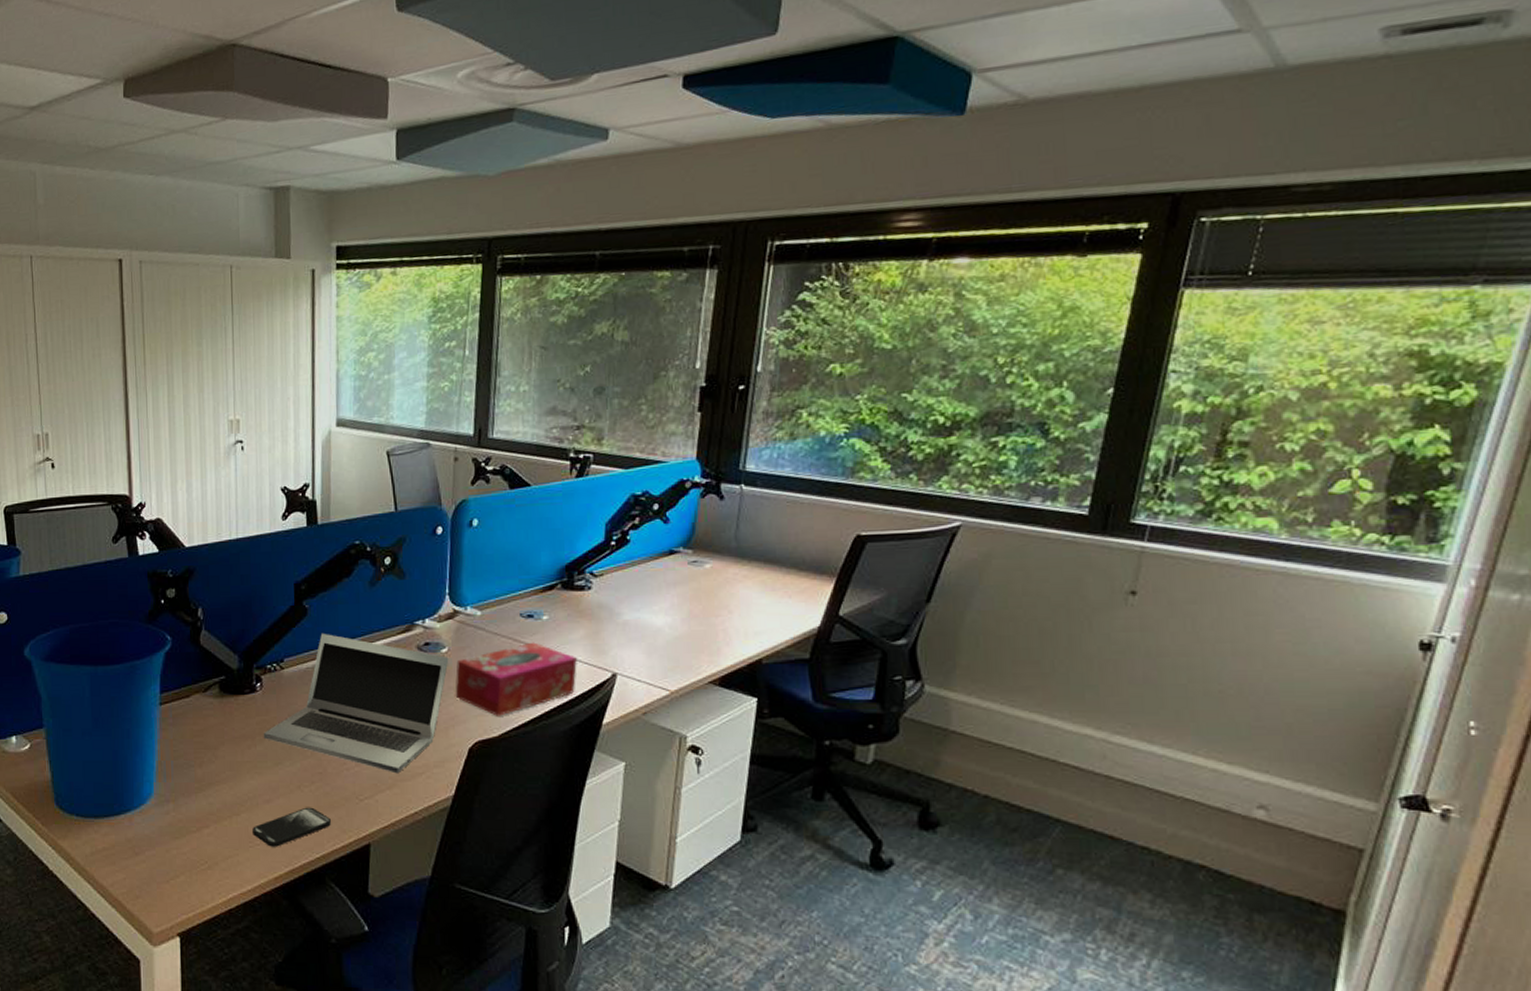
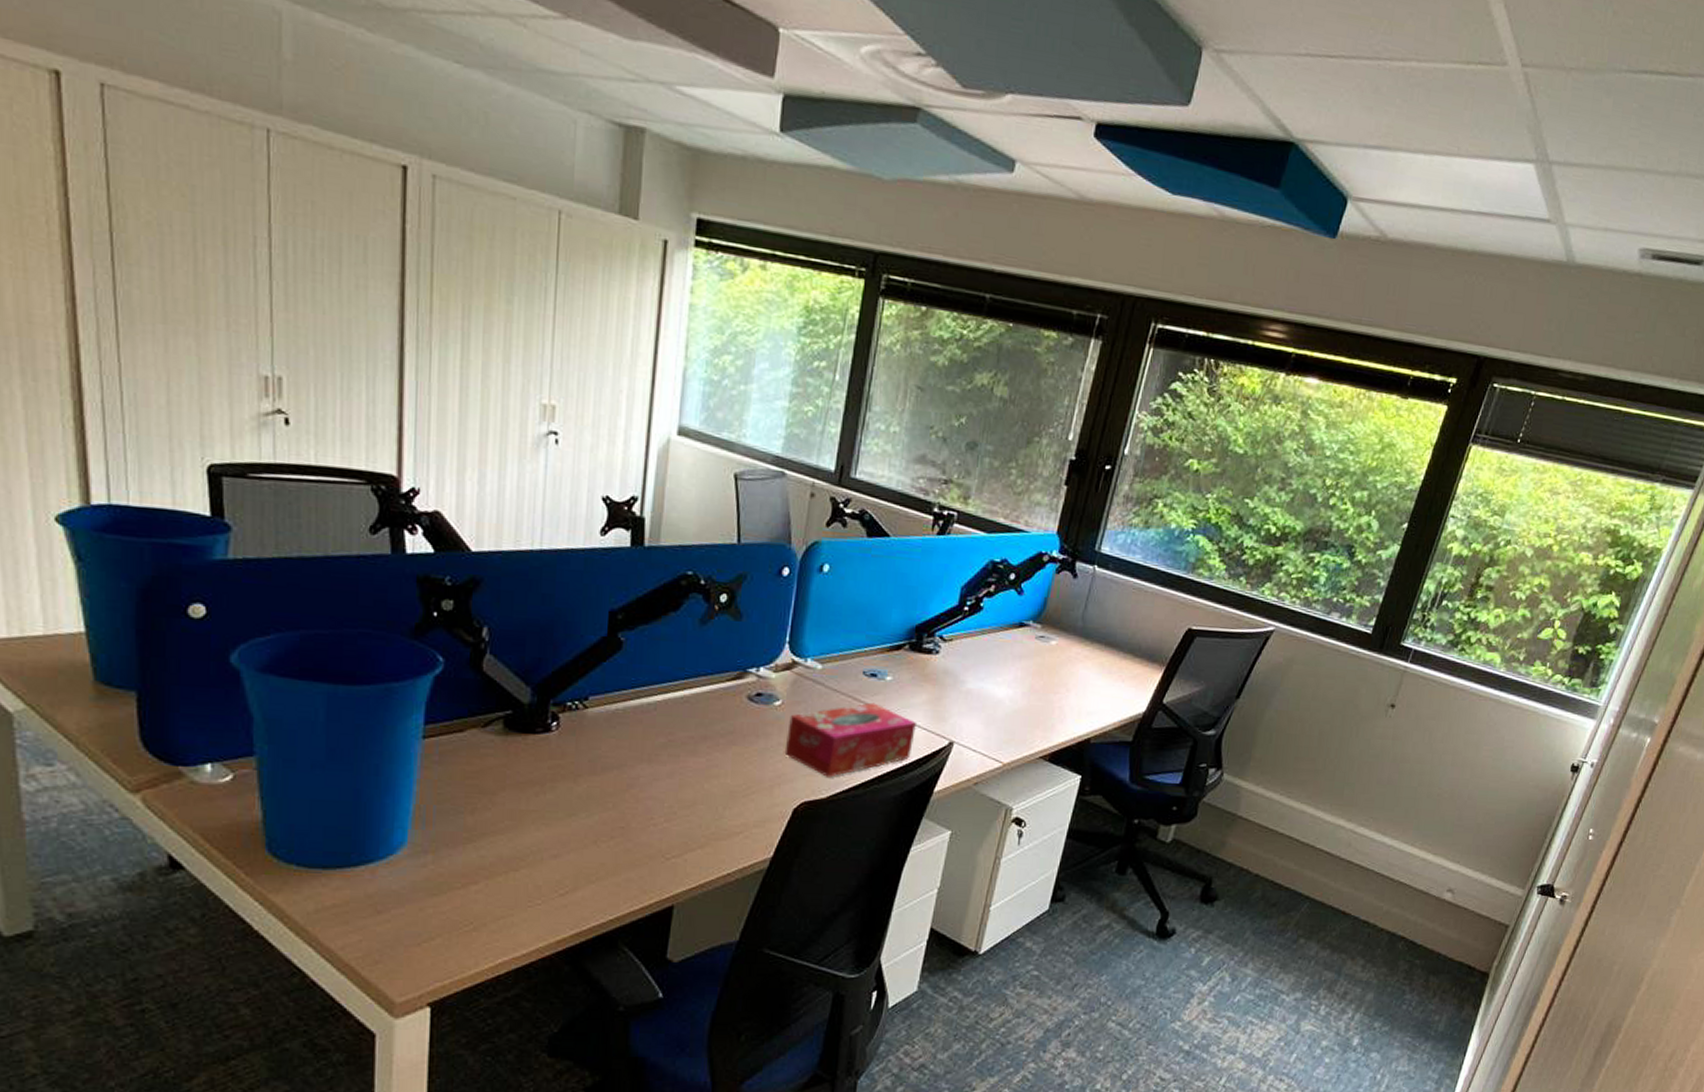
smartphone: present [253,807,331,847] -> none [533,864,630,907]
laptop: present [263,633,449,774] -> none [555,671,782,832]

